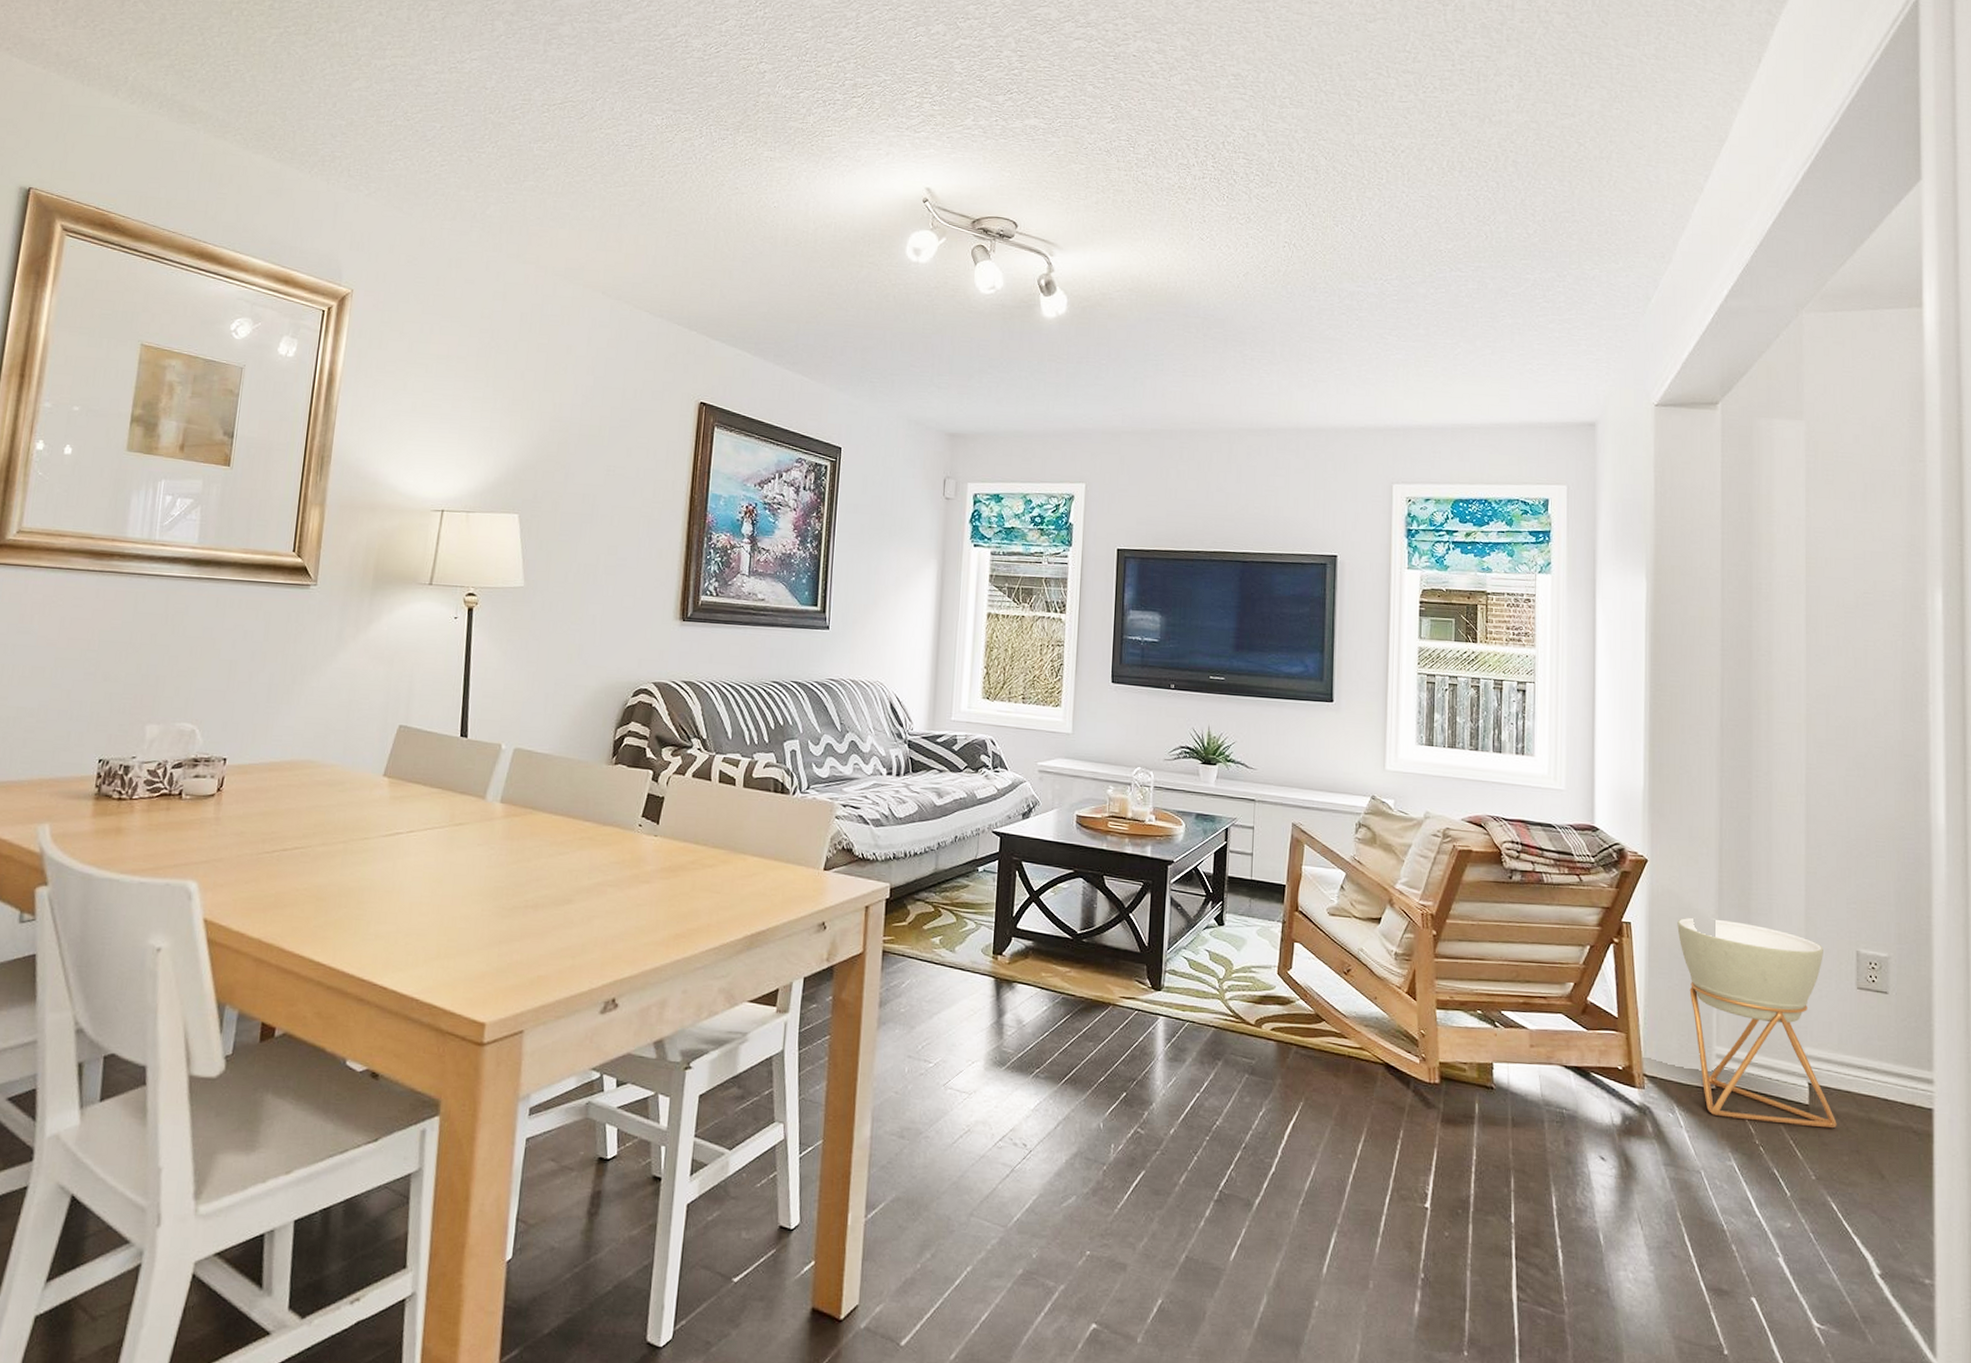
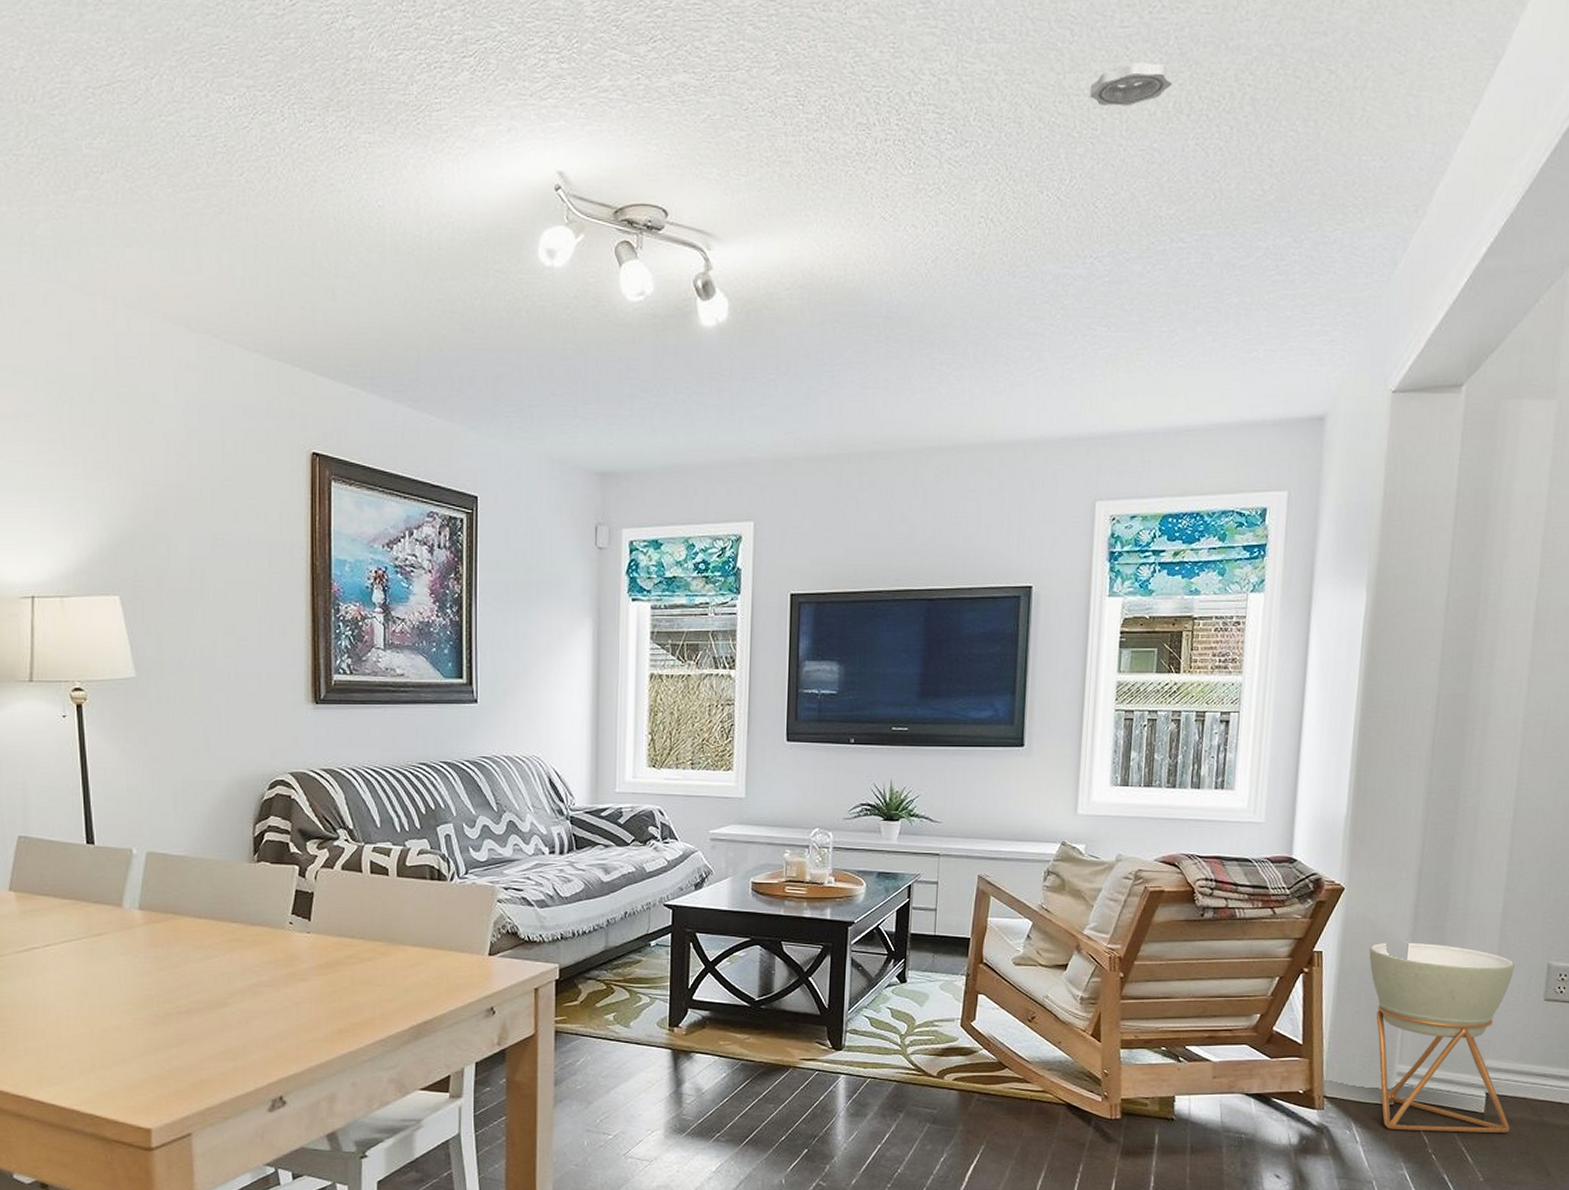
smoke detector: none [1375,129,1445,162] -> present [1089,62,1173,106]

